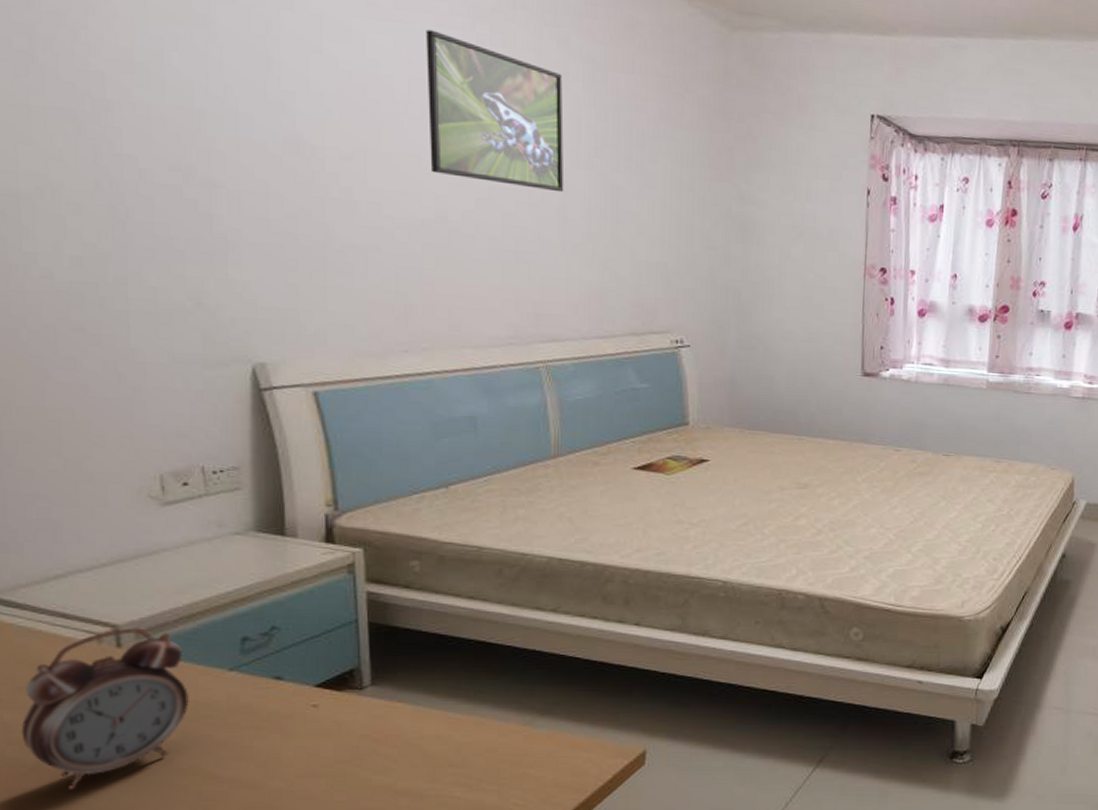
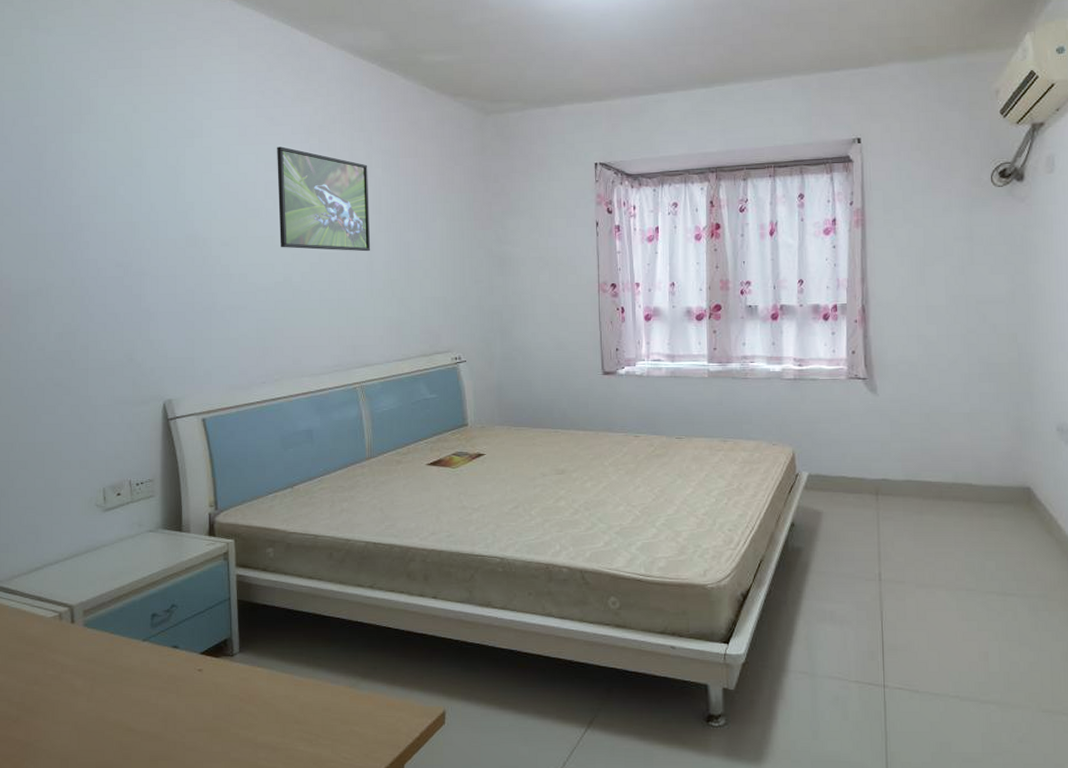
alarm clock: present [20,628,189,790] -> none [9,607,116,738]

